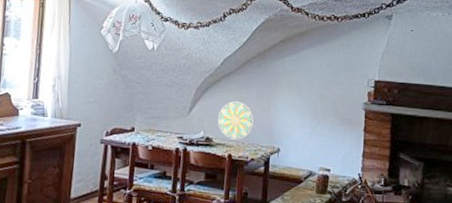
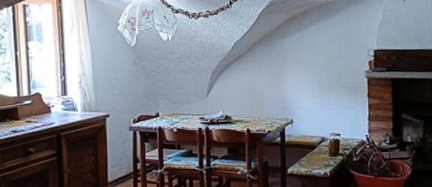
decorative plate: present [218,101,254,140] -> none [235,81,267,115]

